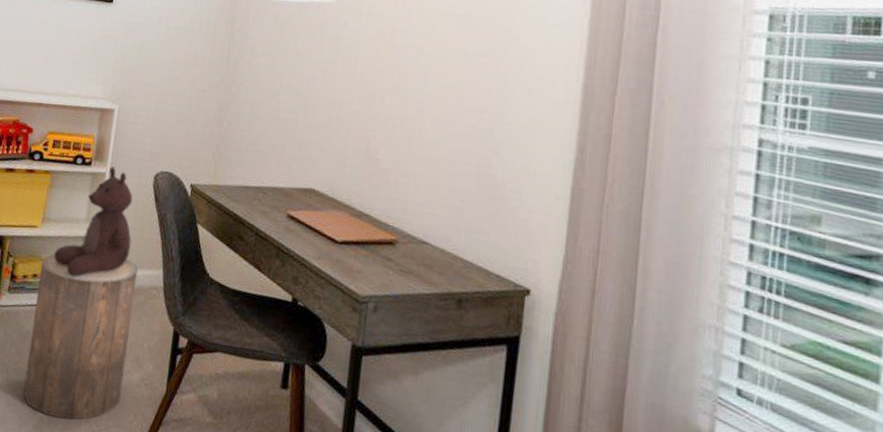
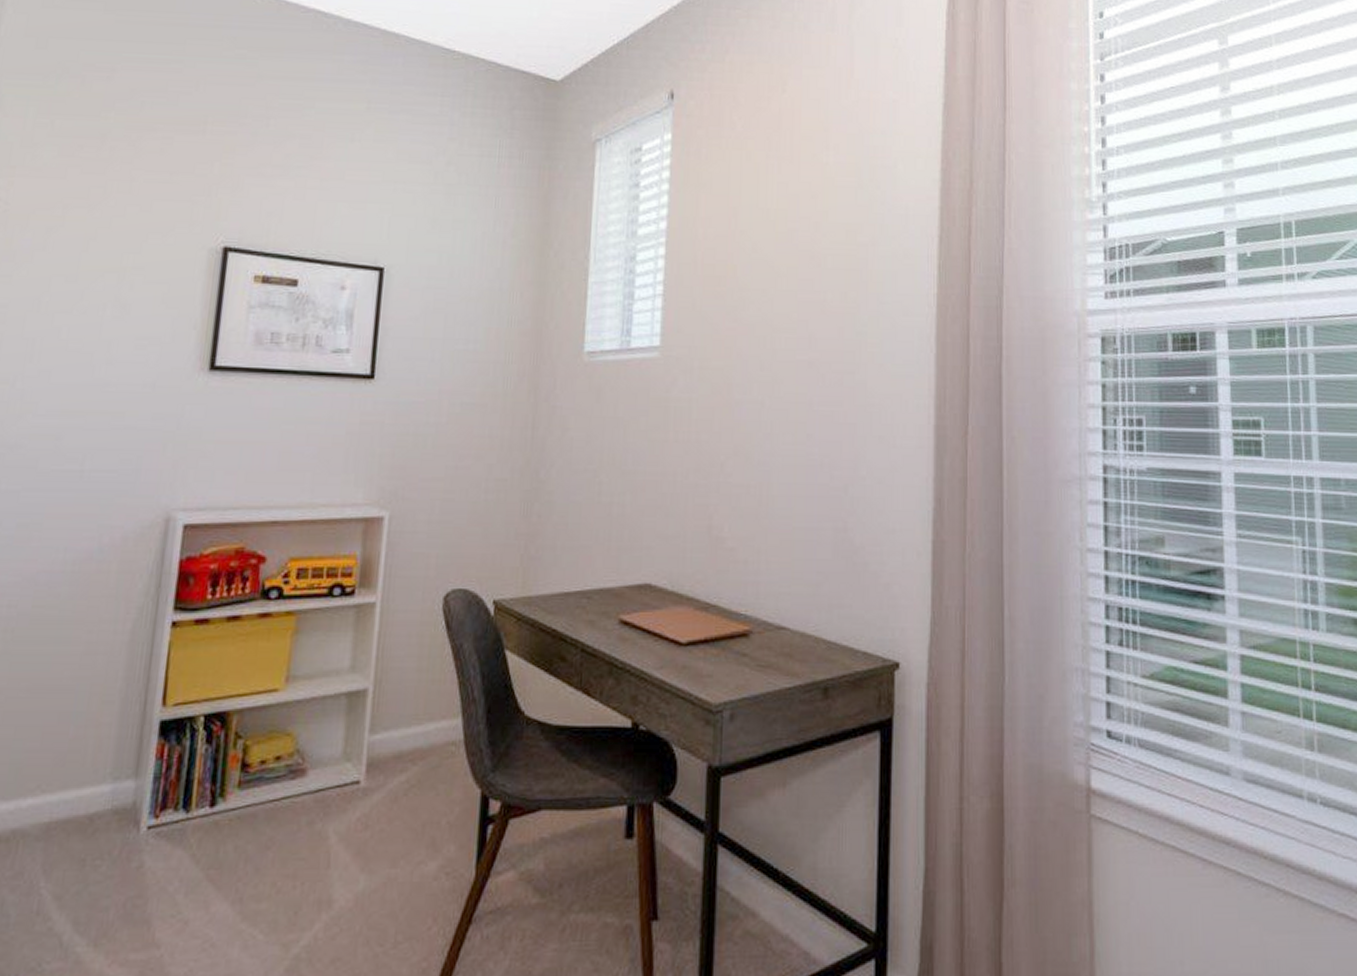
stool: present [23,253,138,420] -> none [267,713,428,950]
teddy bear: present [54,166,133,277] -> none [305,593,417,749]

